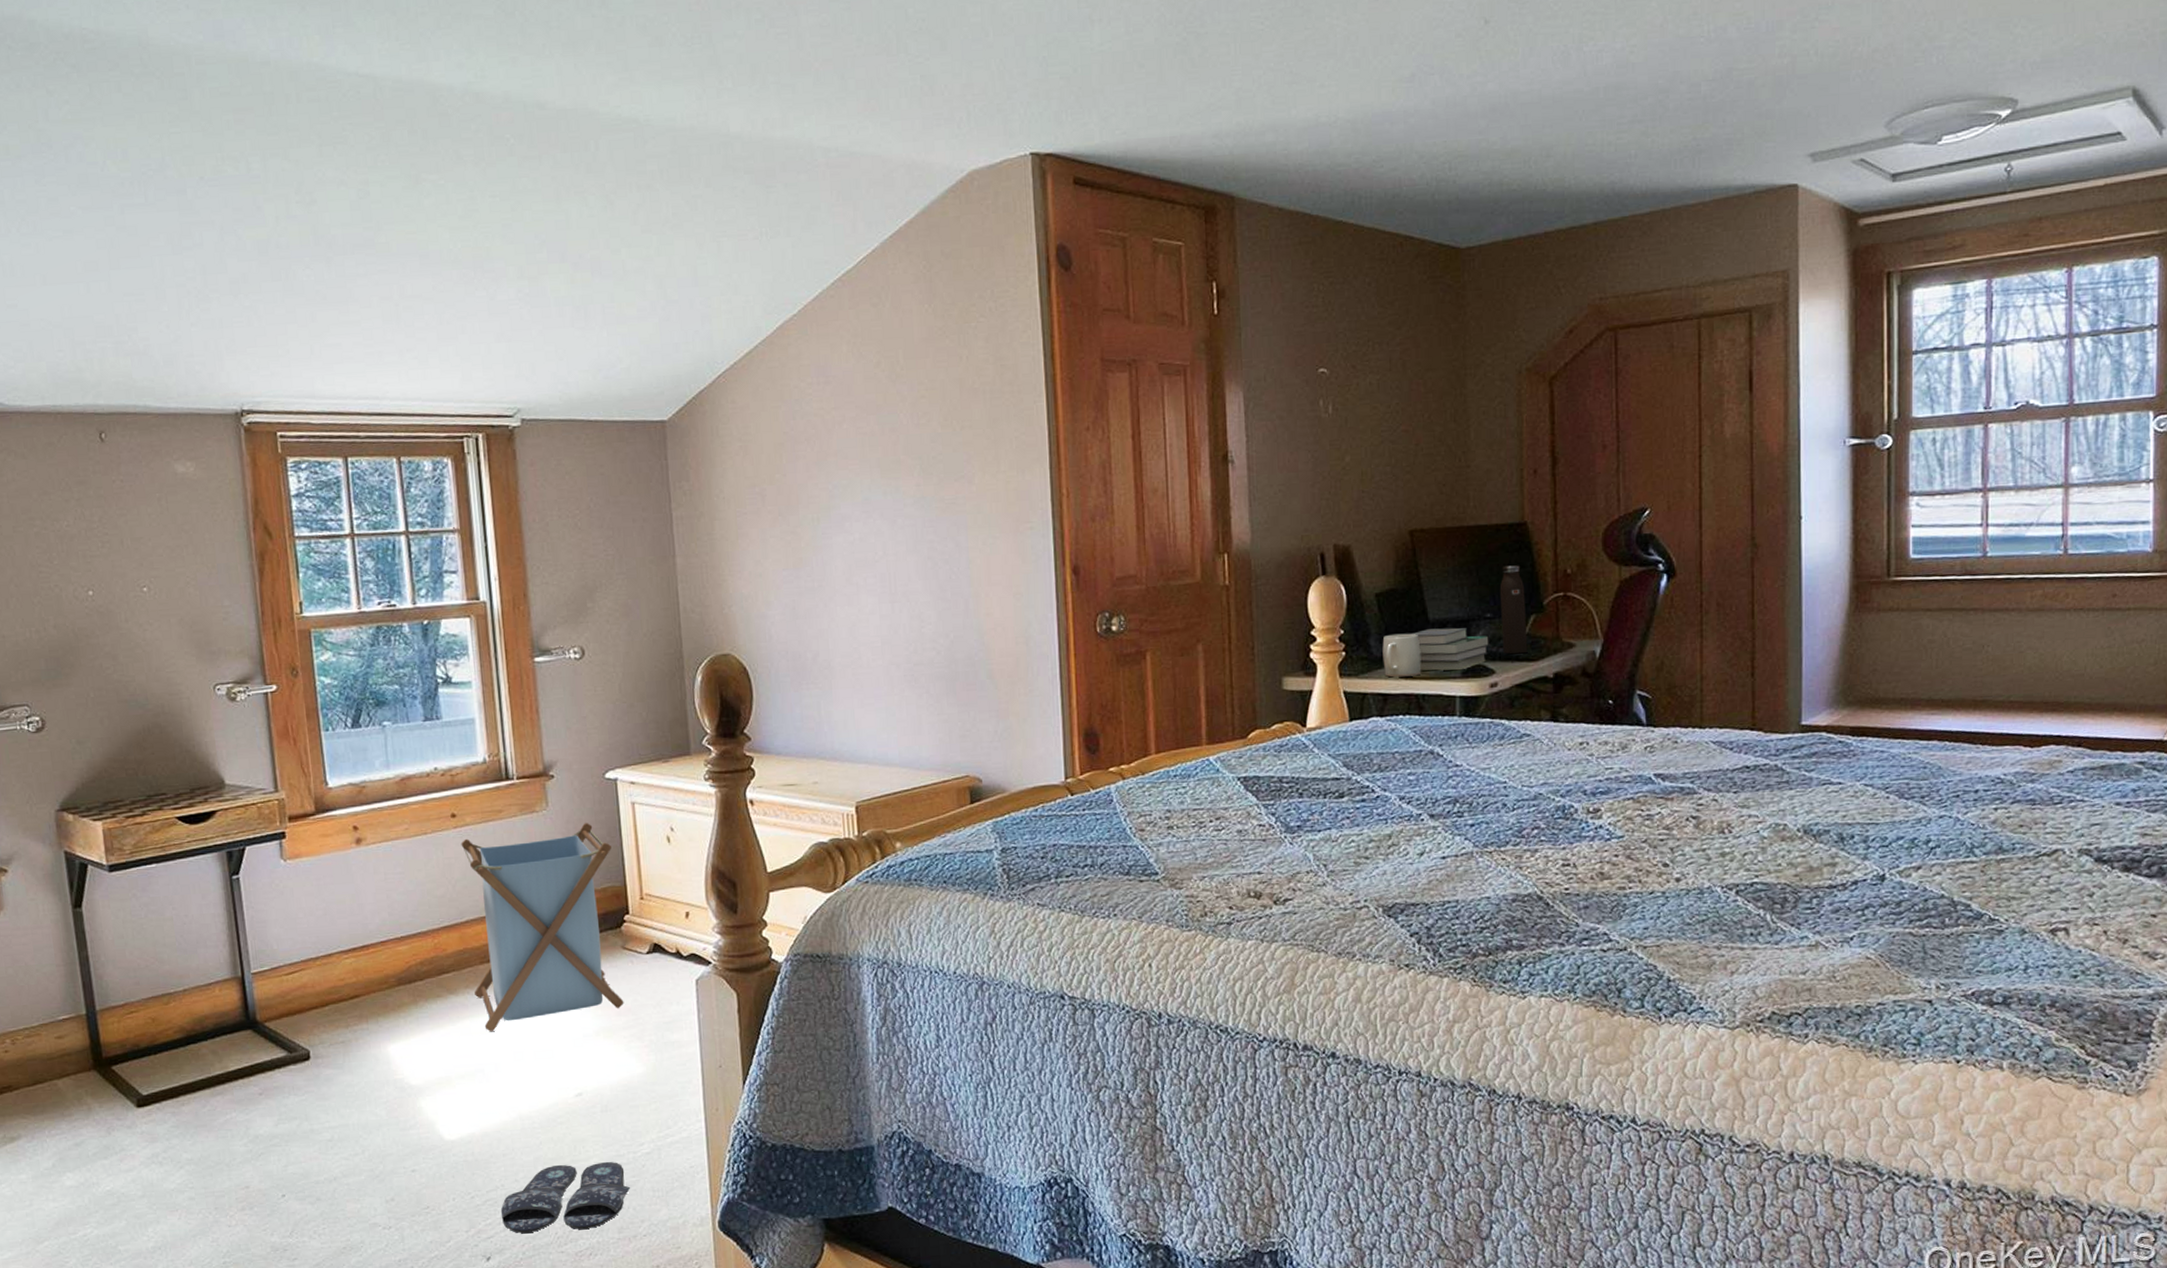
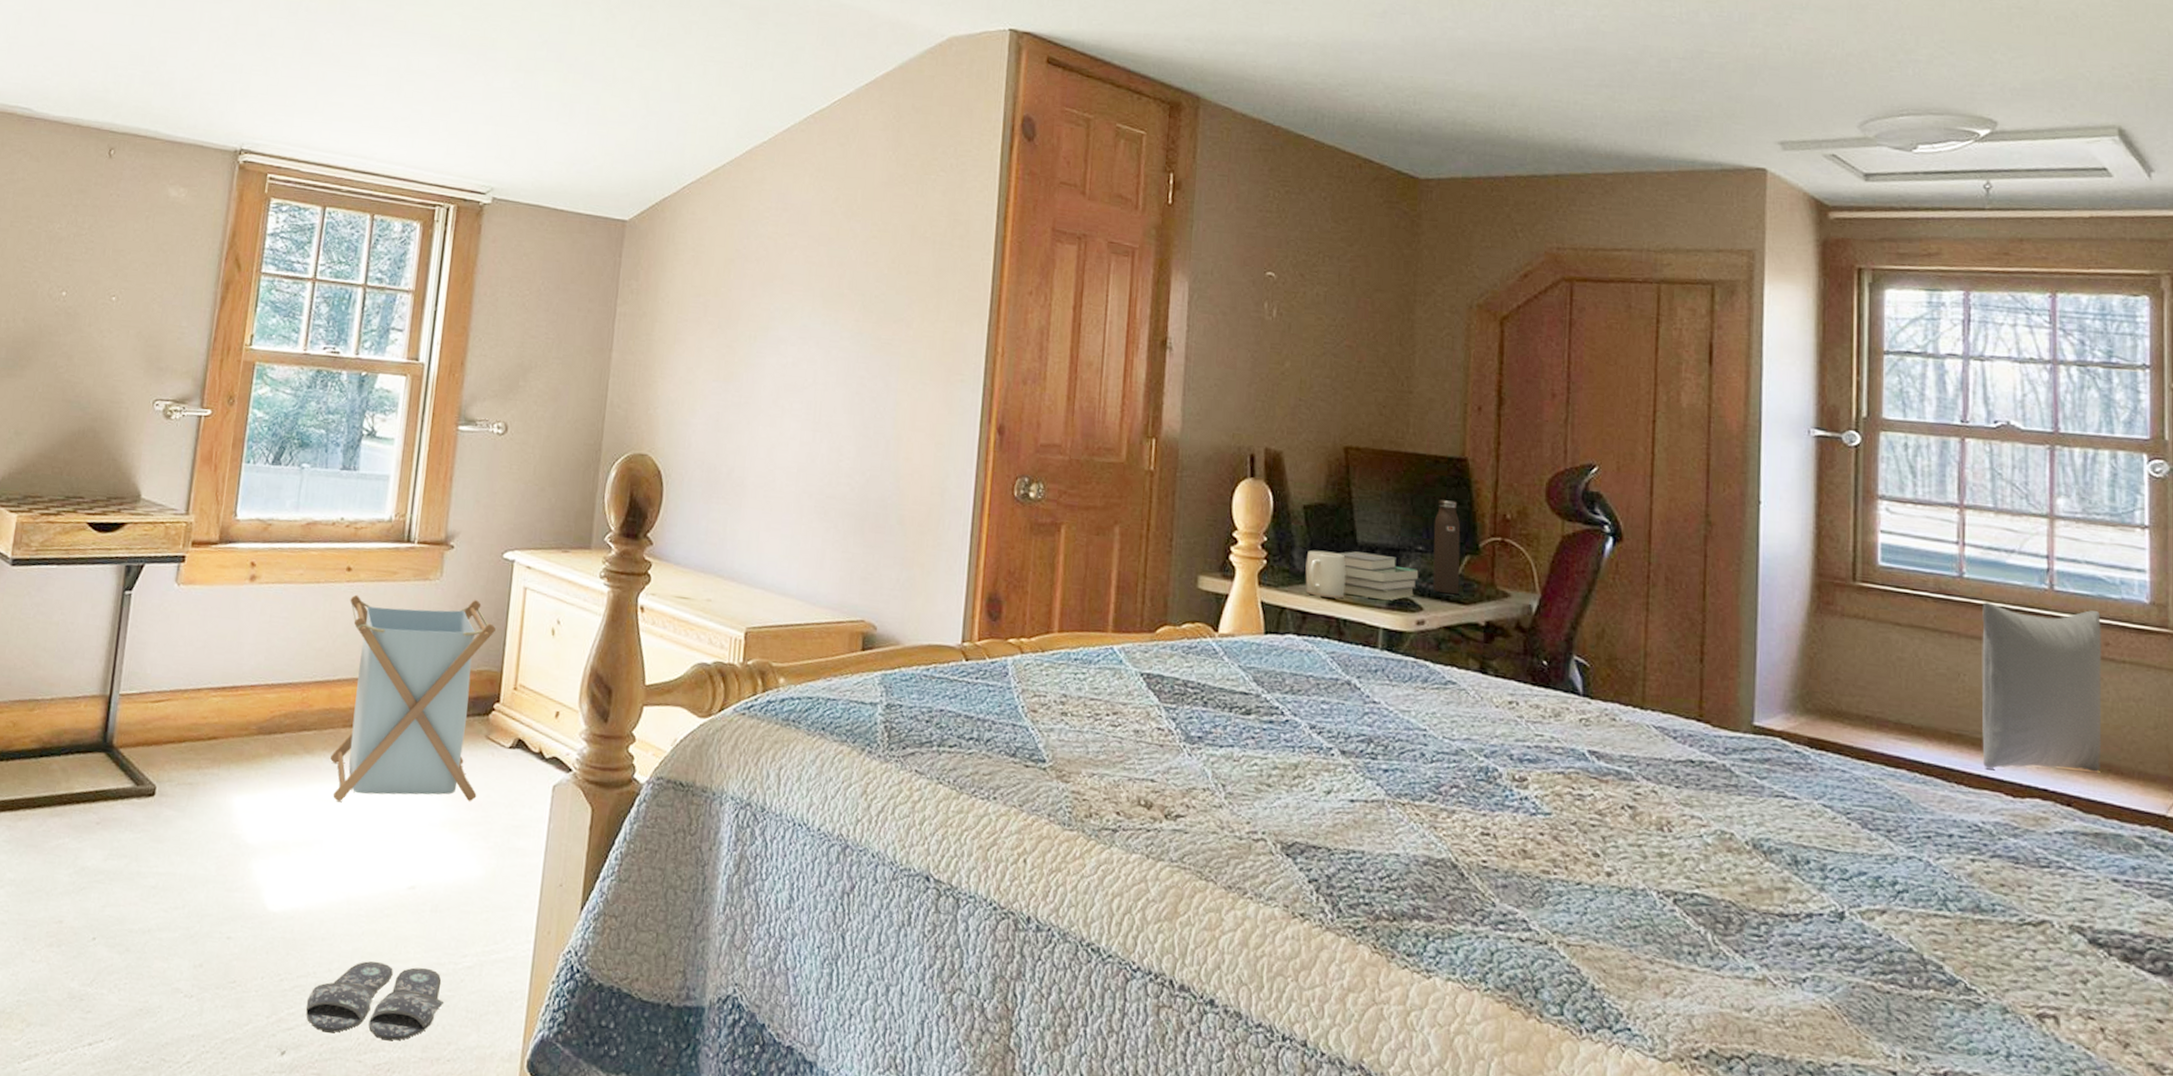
pillow: none [2003,567,2110,727] -> present [1981,602,2102,772]

